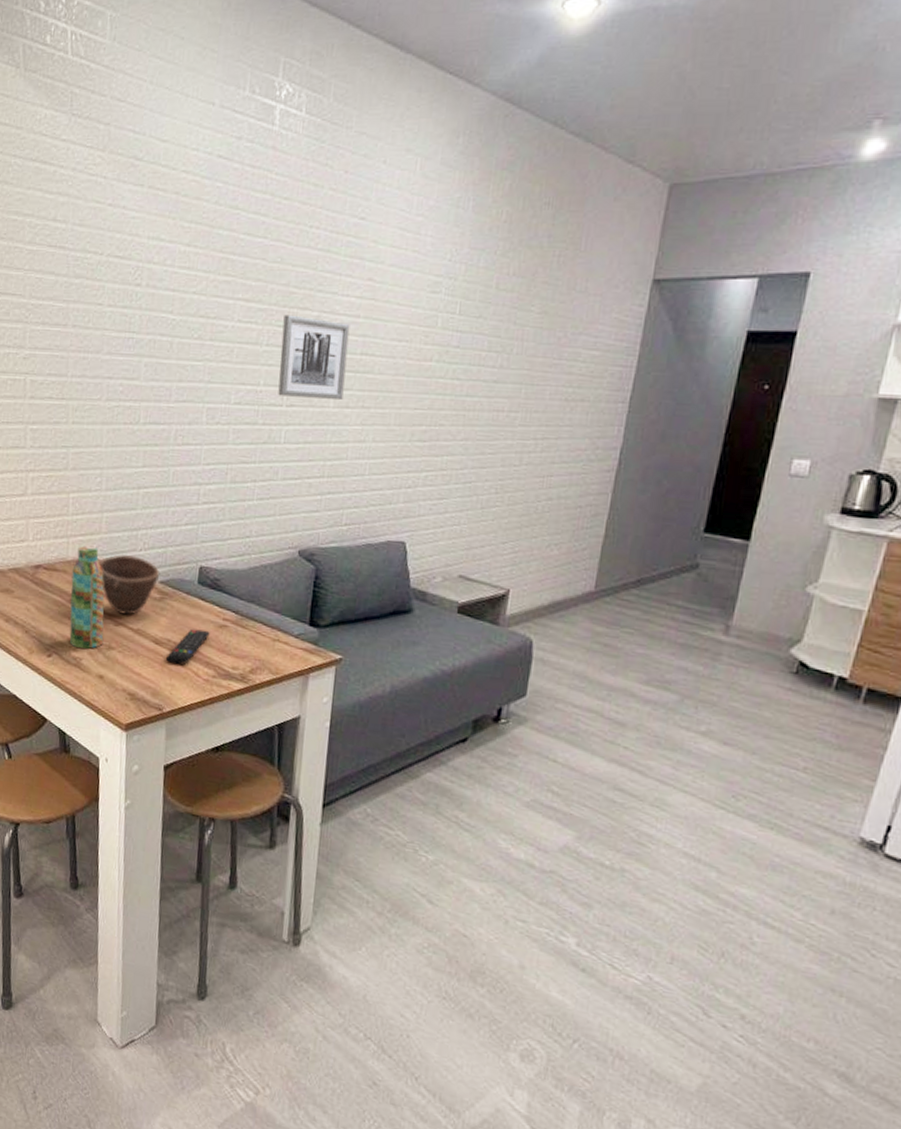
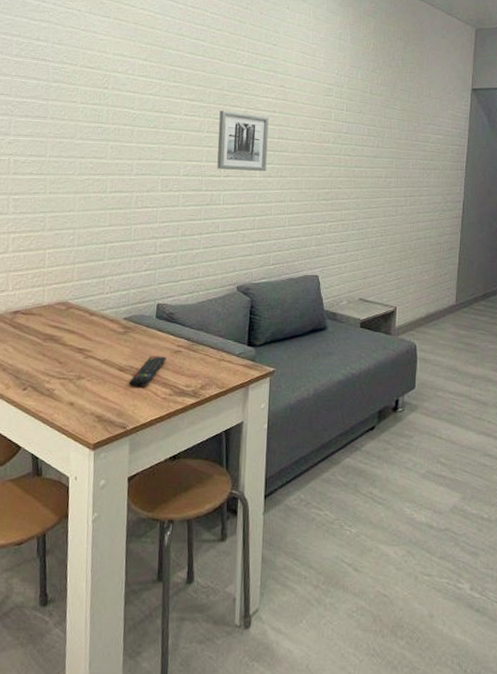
water bottle: present [69,546,105,649] -> none [43,293,76,380]
bowl: present [98,553,160,615] -> none [70,297,124,348]

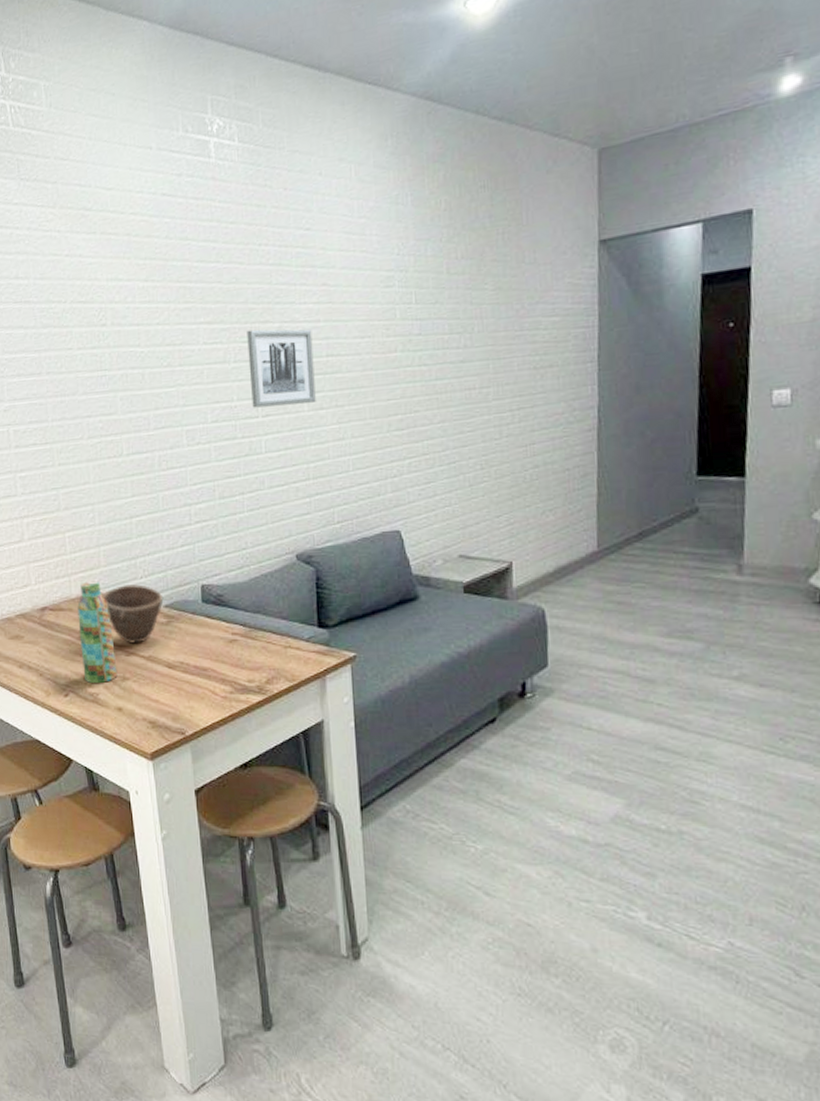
water bottle: none [43,293,76,380] -> present [77,582,118,683]
bowl: none [70,297,124,348] -> present [102,584,164,644]
remote control: present [129,356,167,388] -> none [182,647,221,686]

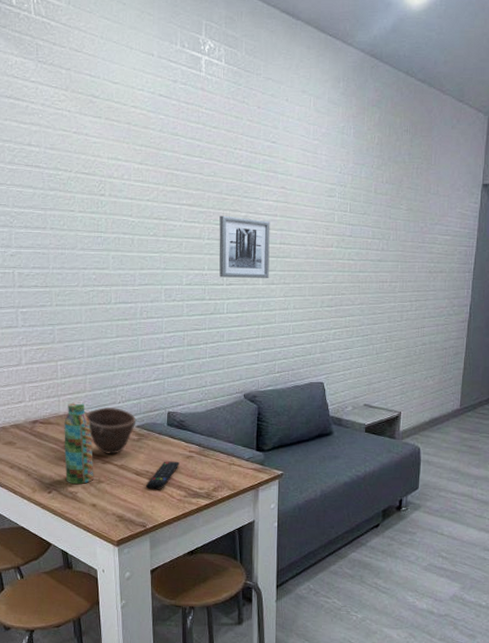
remote control: none [182,647,221,686] -> present [146,461,180,490]

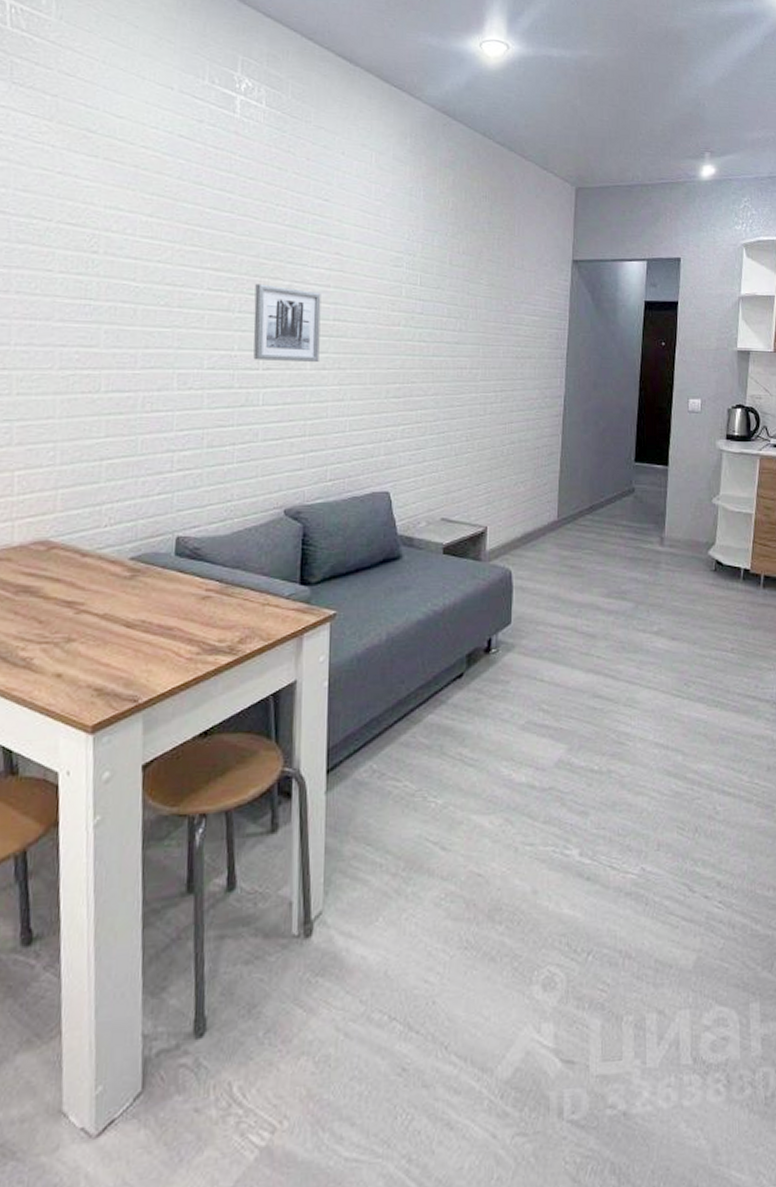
water bottle: present [64,403,94,484] -> none [16,529,62,645]
bowl: present [85,406,137,454] -> none [53,532,130,600]
remote control: present [146,461,180,490] -> none [141,604,191,647]

